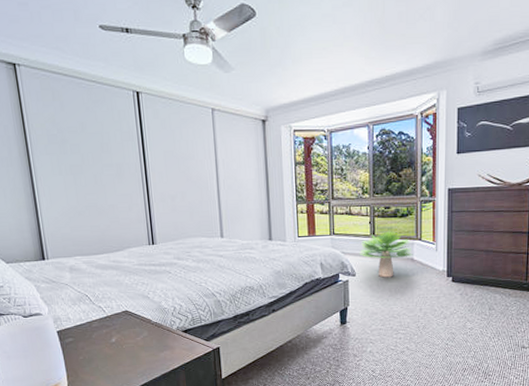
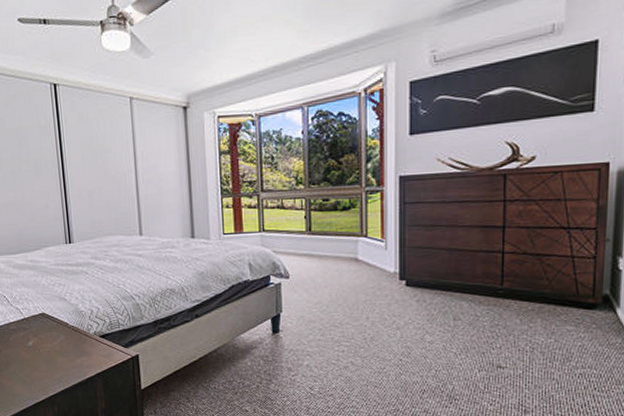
potted plant: present [359,231,413,278] -> none [293,226,357,280]

